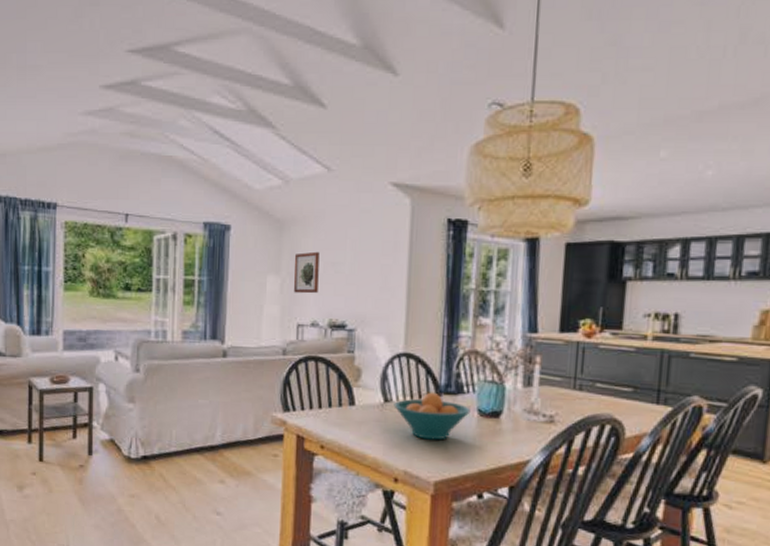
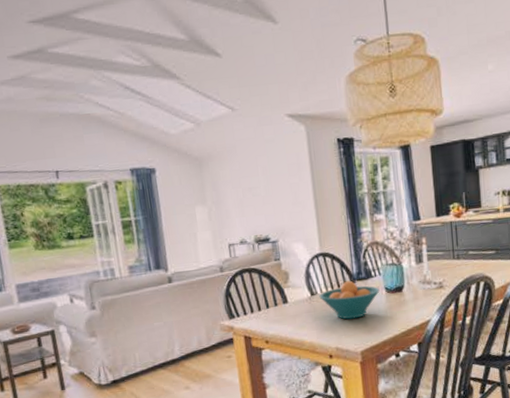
wall art: present [294,251,320,294] -> none [216,180,241,219]

